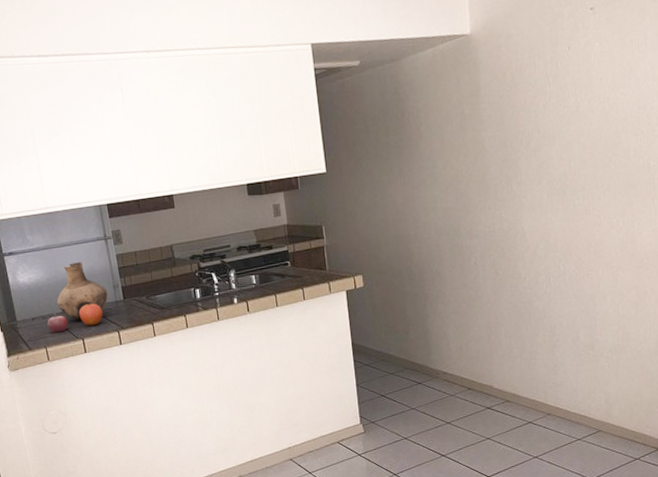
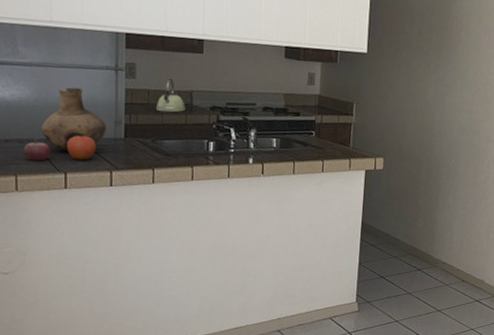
kettle: none [143,237,170,270] -> present [155,78,187,113]

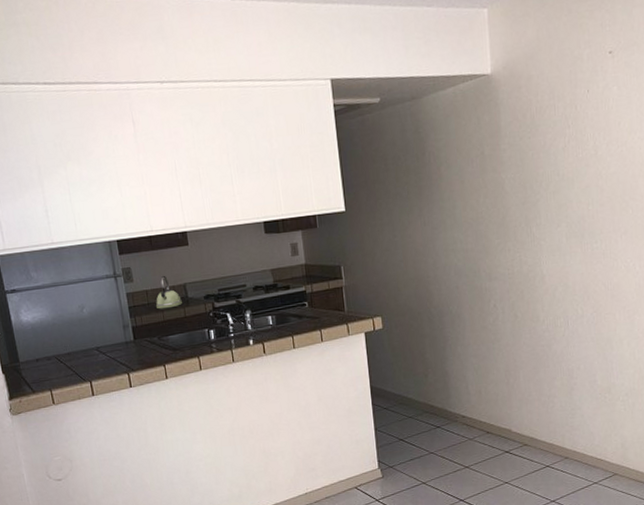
fruit: present [24,139,50,161] -> none [52,354,75,375]
vase: present [41,87,107,152] -> none [62,300,118,362]
fruit: present [66,135,96,160] -> none [86,344,112,368]

